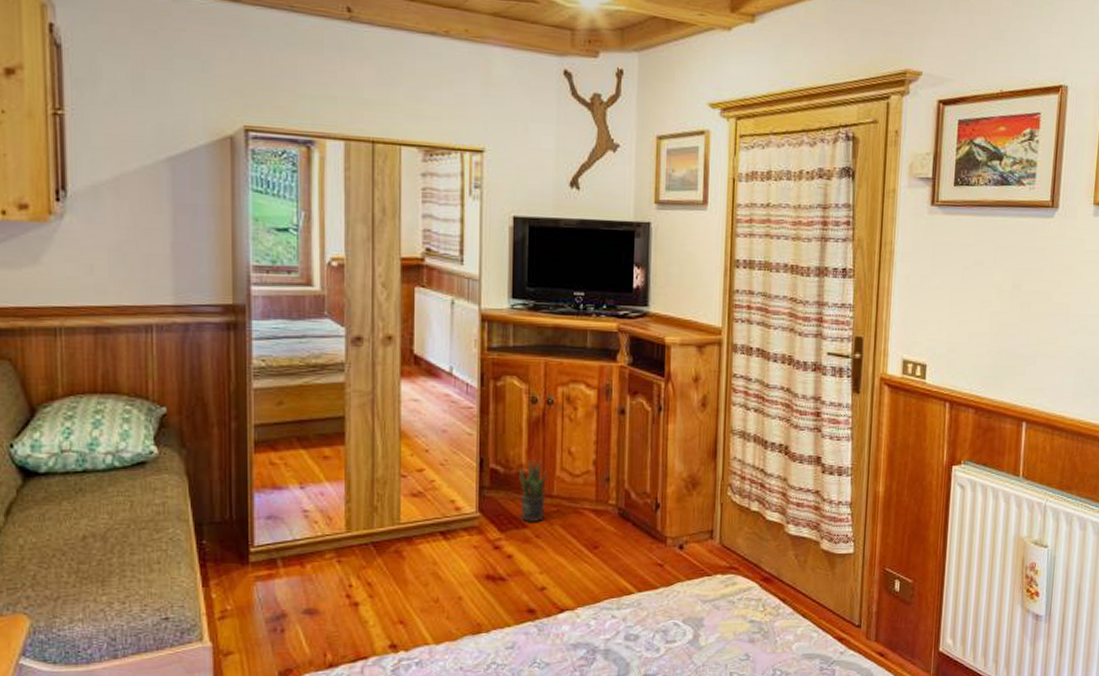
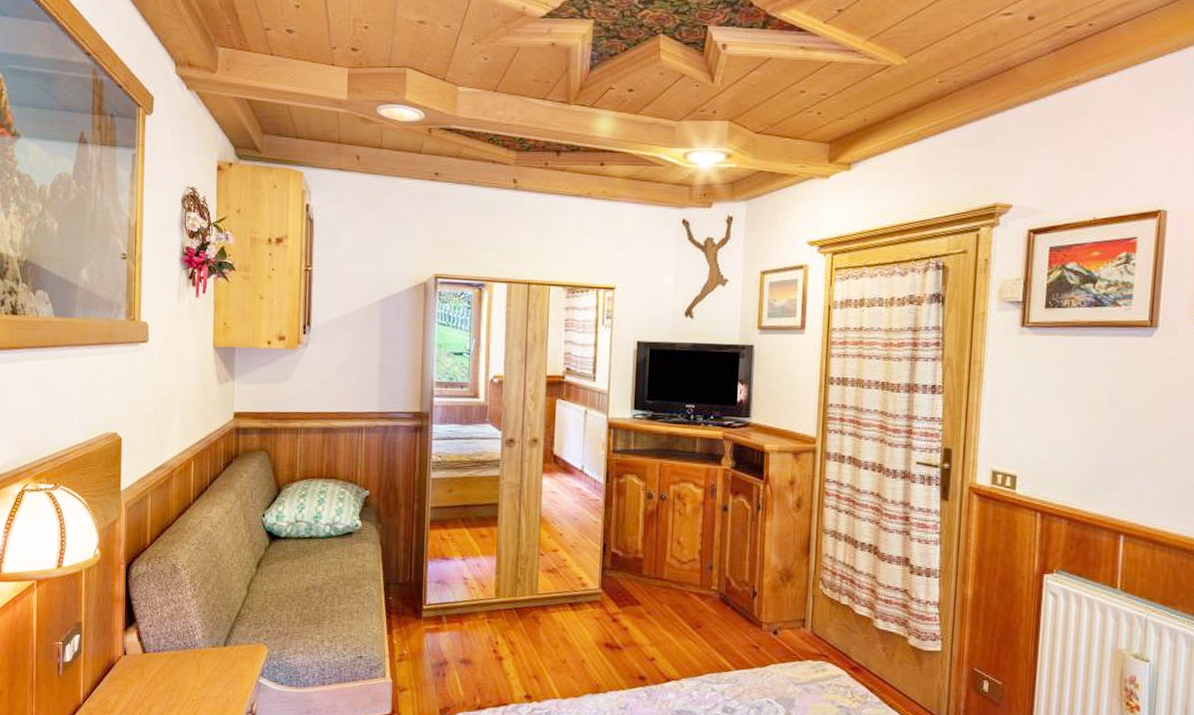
potted plant: present [518,459,547,522] -> none [634,546,659,601]

